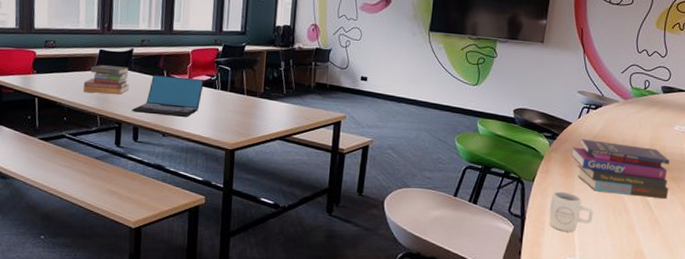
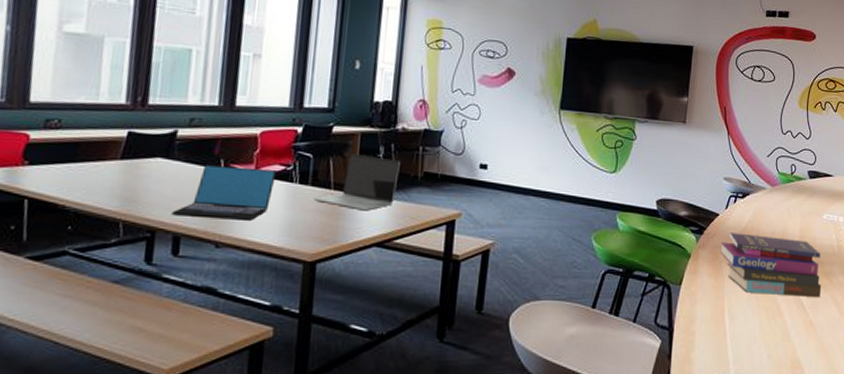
books: present [82,65,129,94] -> none [99,152,170,192]
laptop: none [233,67,297,112] -> present [315,153,400,211]
mug: present [549,191,594,233] -> none [699,295,747,344]

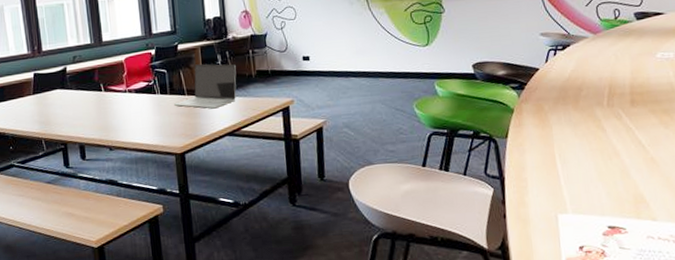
laptop: present [172,165,277,220] -> none [75,87,143,131]
books: present [720,233,822,297] -> none [544,81,662,138]

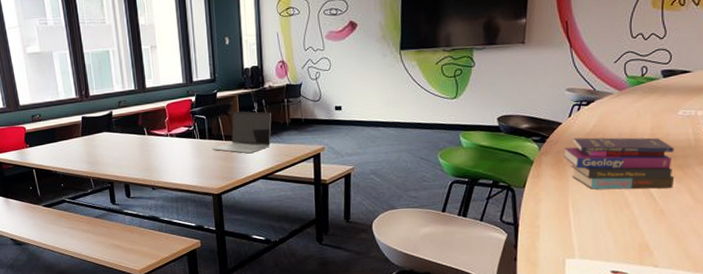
books: none [544,81,662,138] -> present [564,137,675,190]

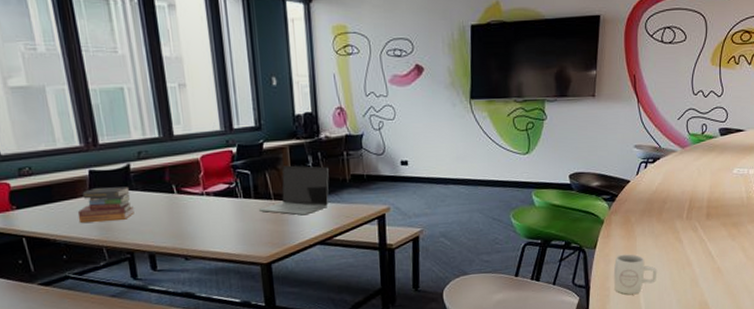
books: none [72,129,115,158] -> present [77,186,134,223]
mug: none [543,193,592,234] -> present [613,254,658,295]
books: present [564,137,675,190] -> none [632,196,730,249]

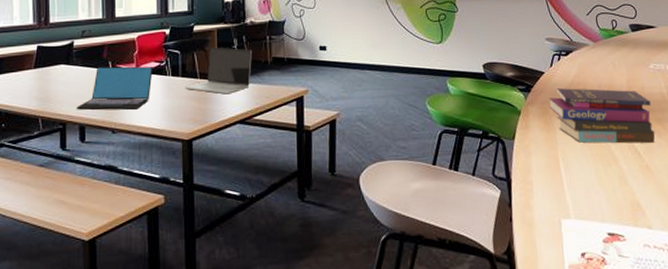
books: present [77,186,134,223] -> none [21,62,72,93]
laptop: none [143,189,223,238] -> present [77,66,153,110]
mug: present [613,254,658,295] -> none [535,146,582,191]
books: none [632,196,730,249] -> present [548,88,655,143]

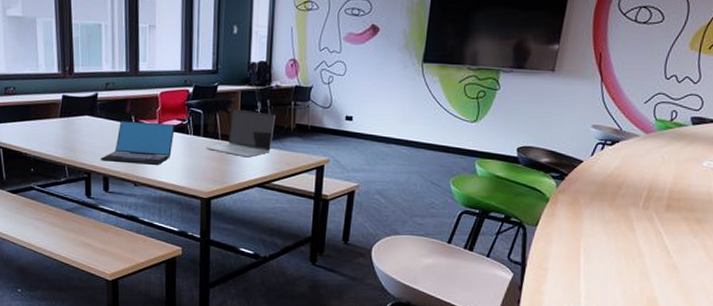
books: present [548,88,655,143] -> none [581,179,695,242]

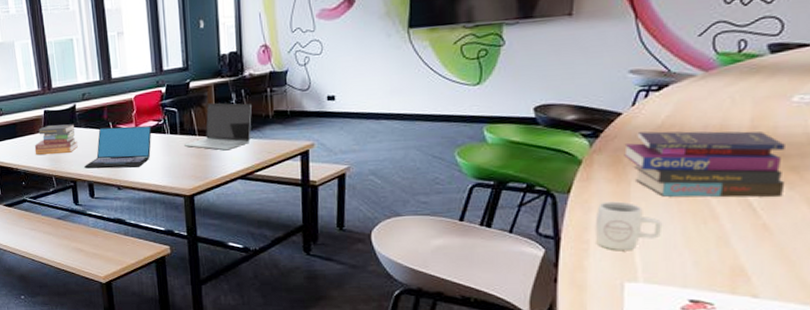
books: none [48,112,96,143] -> present [34,124,78,155]
mug: none [552,236,604,280] -> present [595,201,663,251]
books: none [581,179,695,242] -> present [624,131,785,197]

